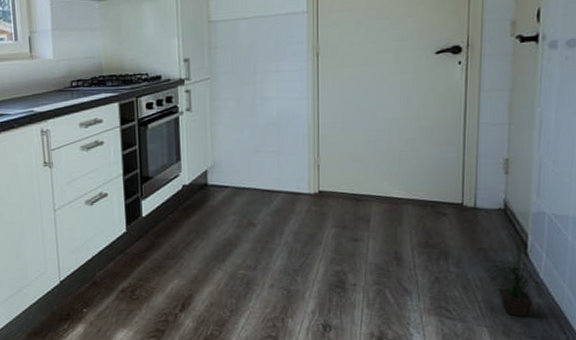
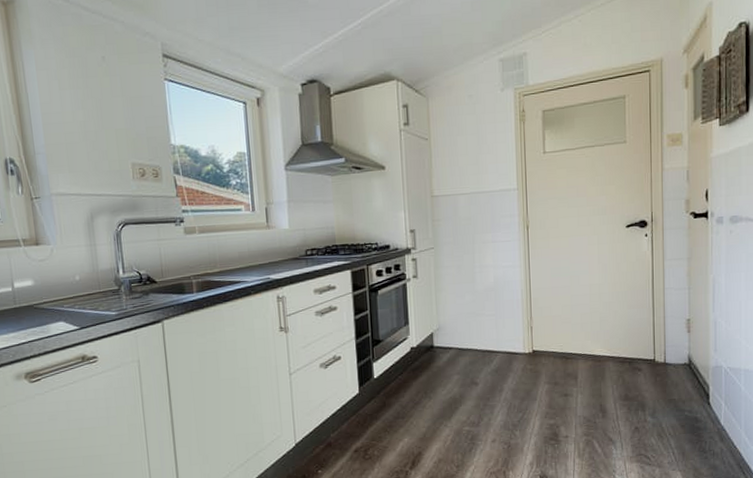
potted plant: present [485,233,547,318] -> none [676,385,728,461]

